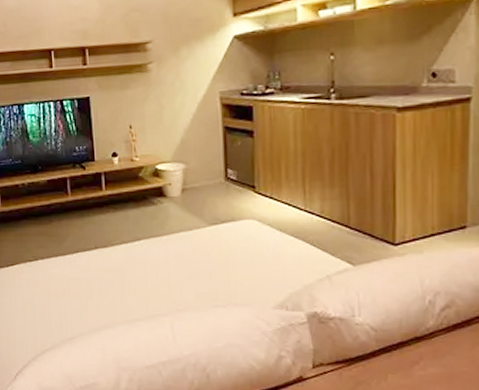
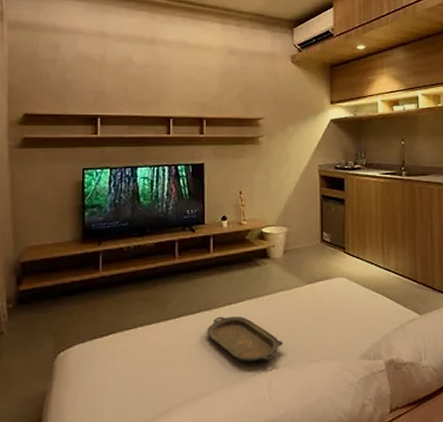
serving tray: none [104,254,185,302] -> present [207,316,283,363]

